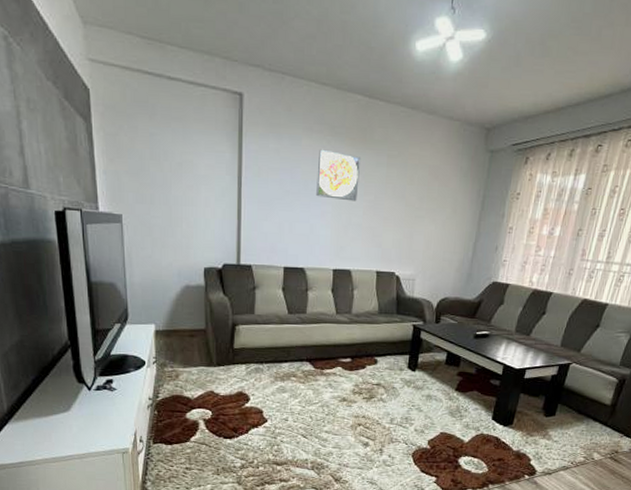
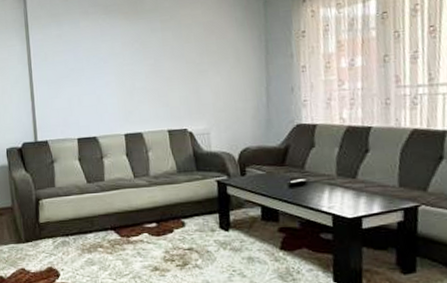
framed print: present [316,149,360,202] -> none [96,26,138,69]

